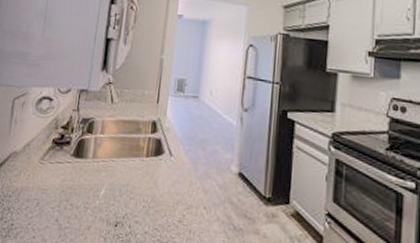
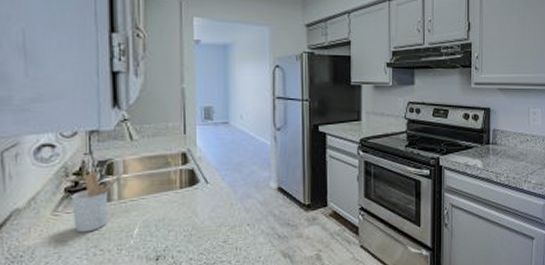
utensil holder: none [53,128,101,185] -> present [71,172,123,233]

